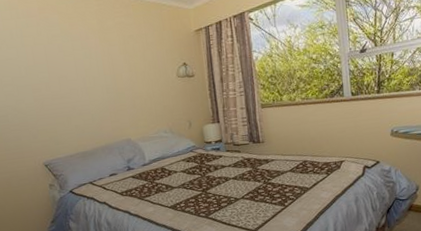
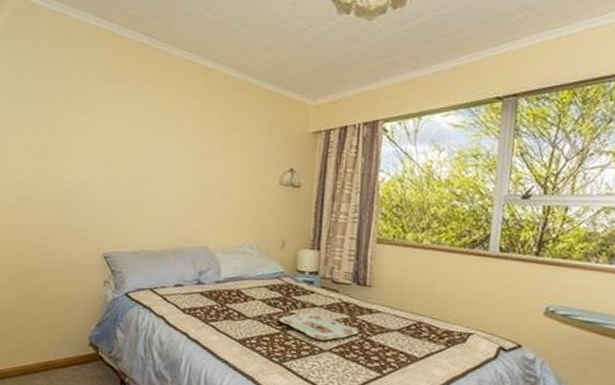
serving tray: none [199,172,261,192] -> present [279,313,358,340]

